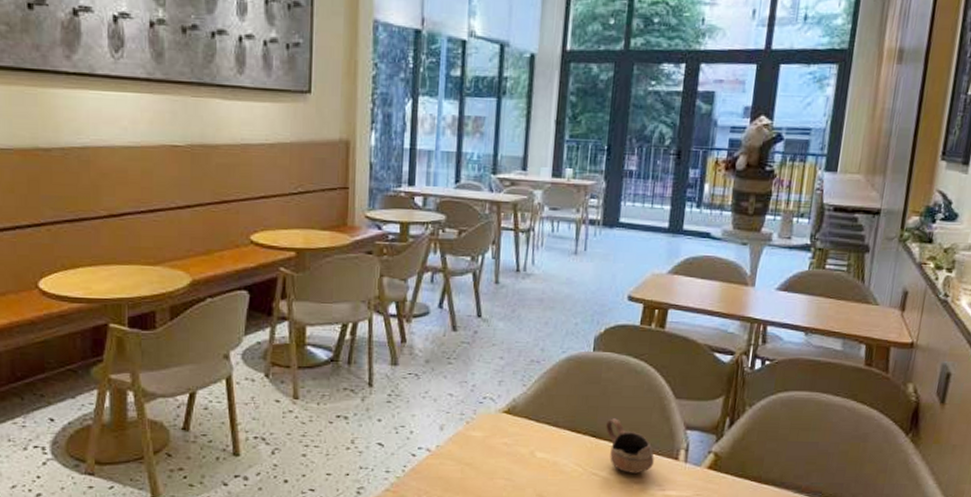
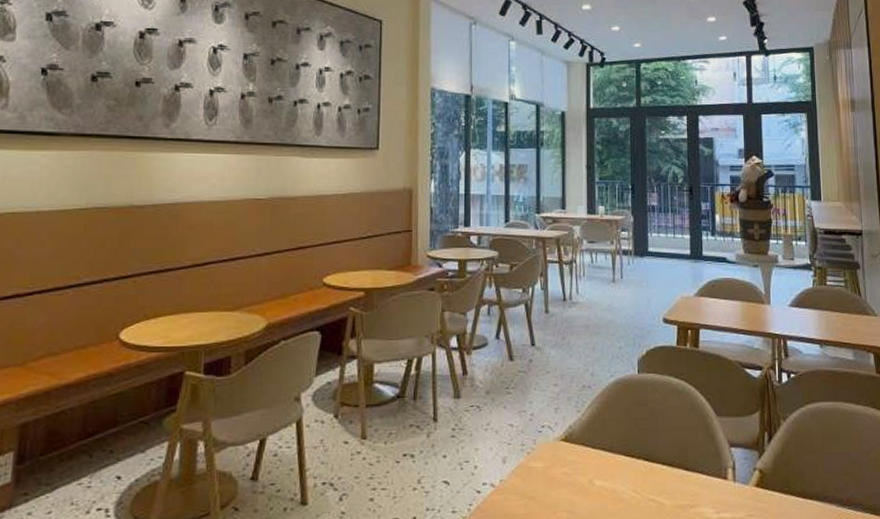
cup: present [605,418,654,473] -> none [656,440,705,497]

